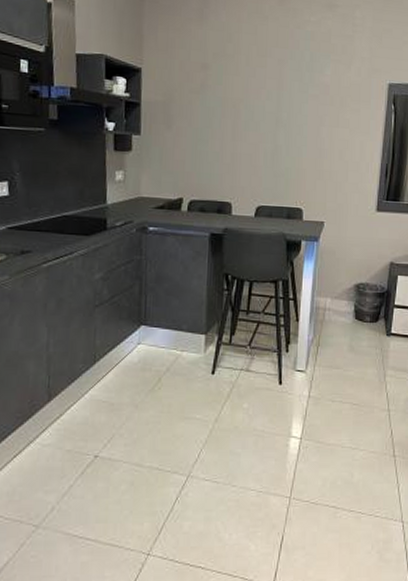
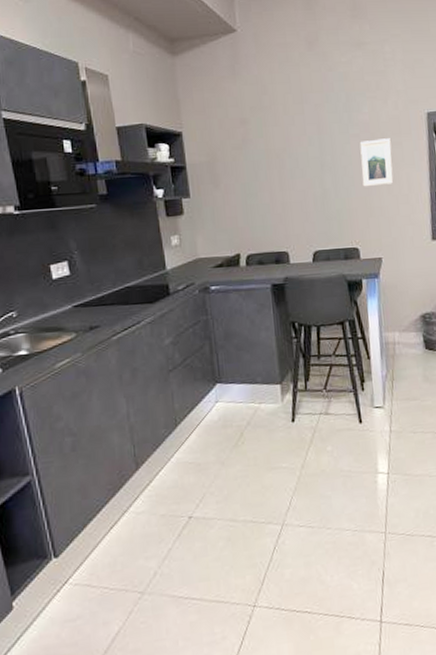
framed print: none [315,102,349,150] -> present [359,138,393,187]

